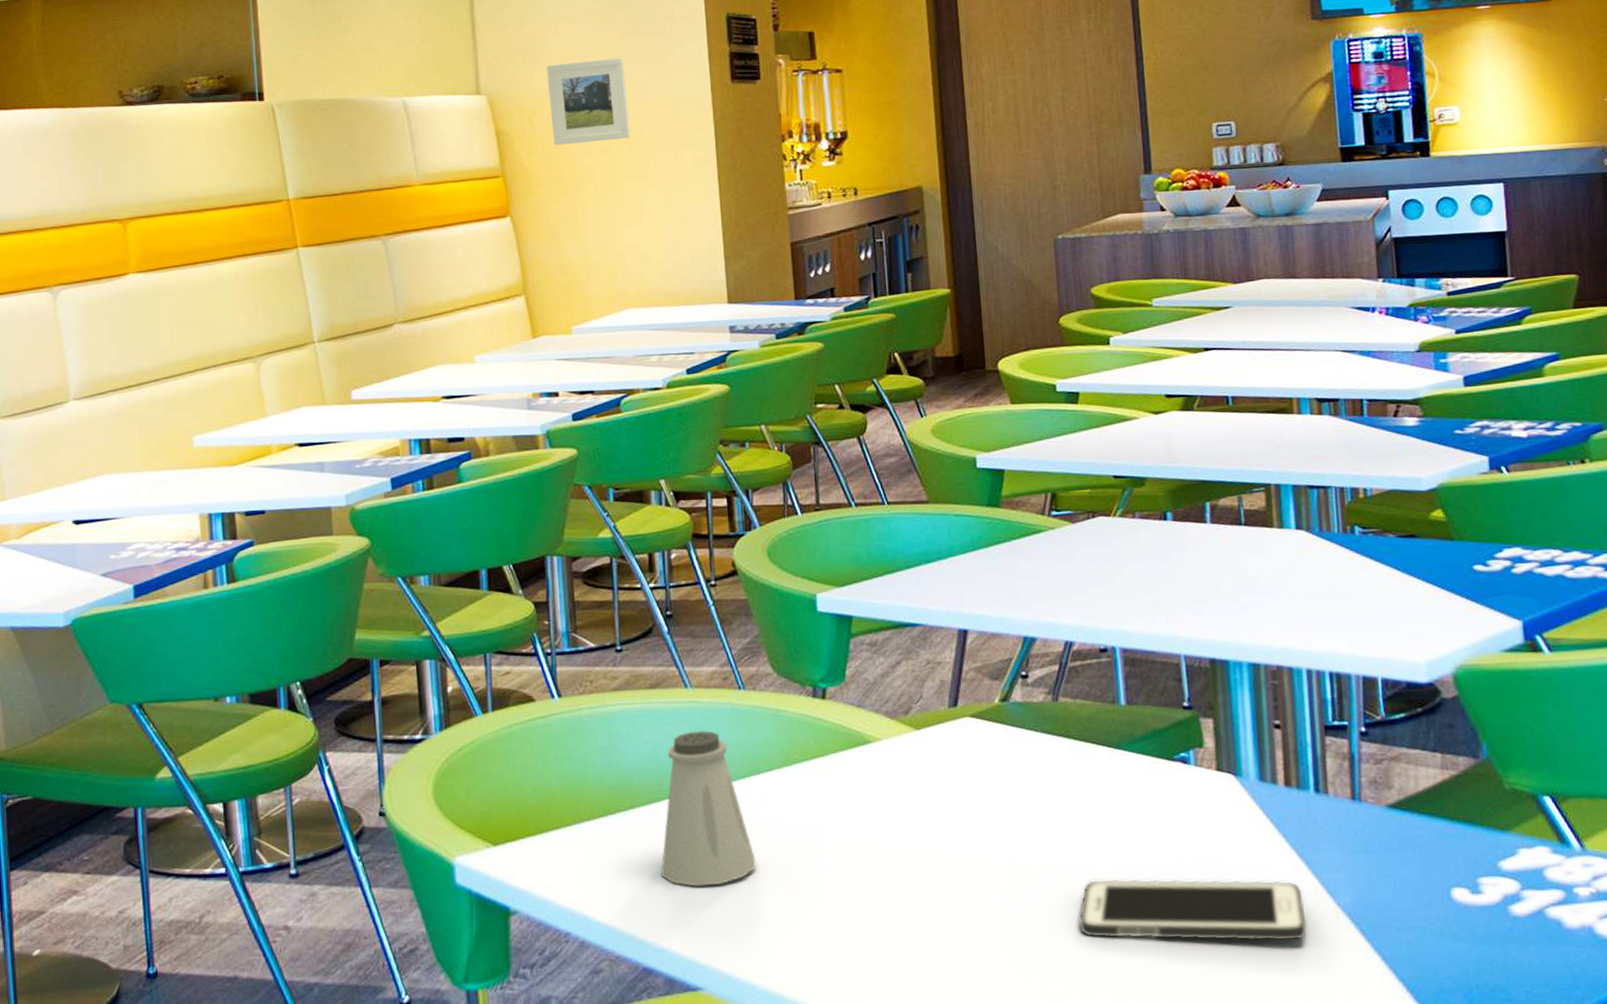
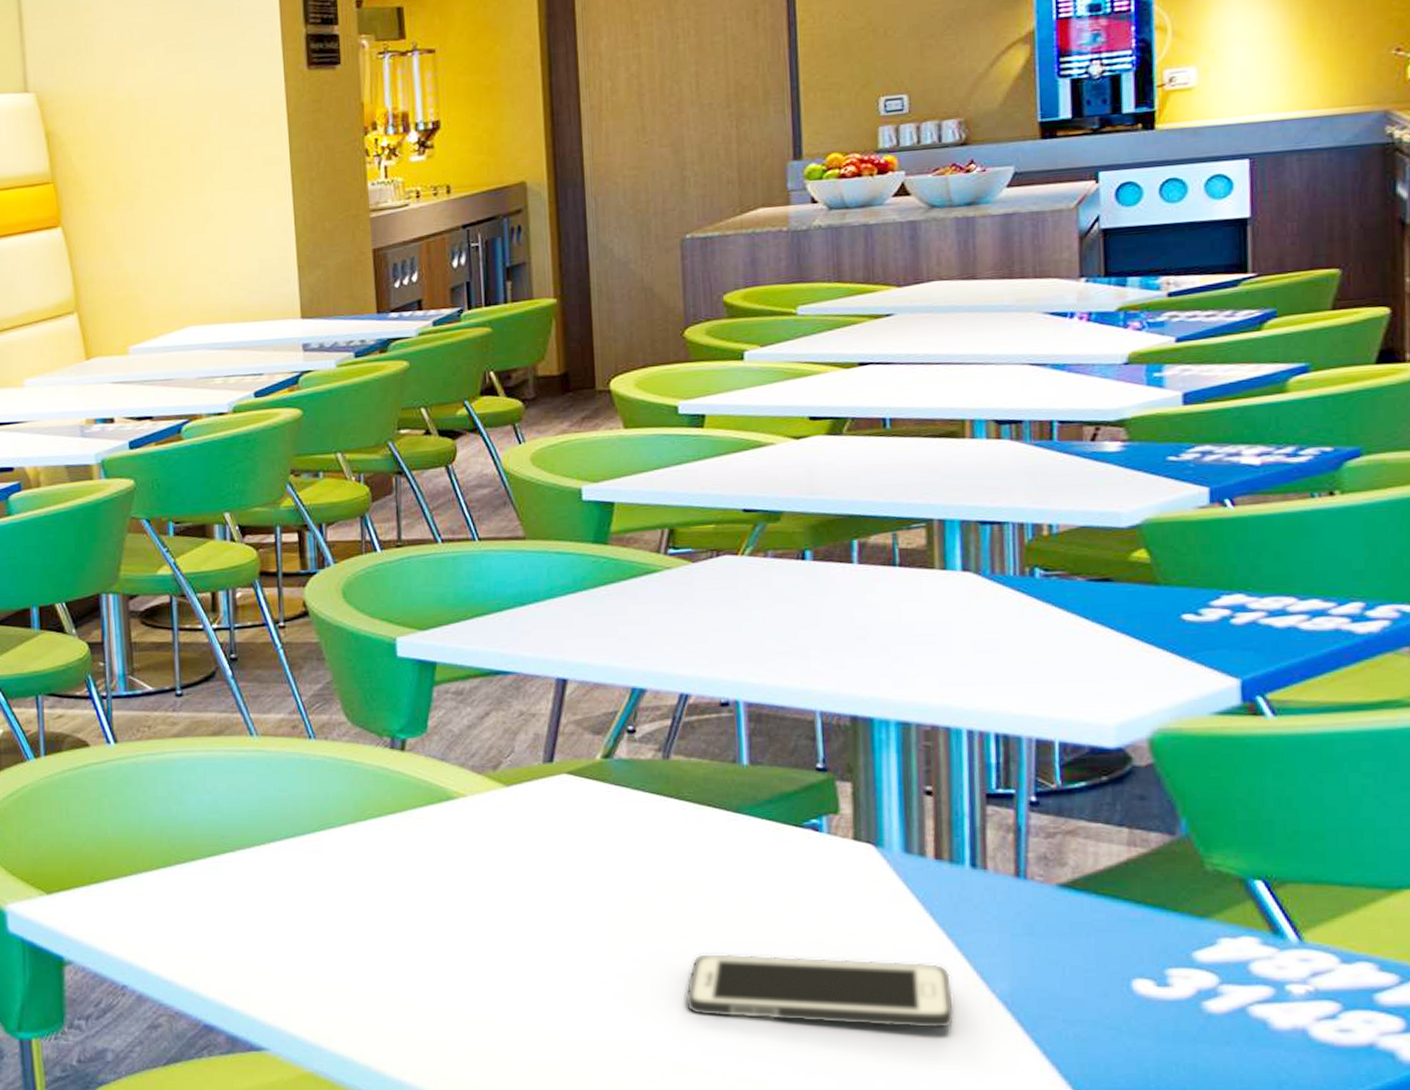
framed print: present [546,57,631,146] -> none [100,44,194,147]
saltshaker: present [661,730,756,887] -> none [223,780,326,944]

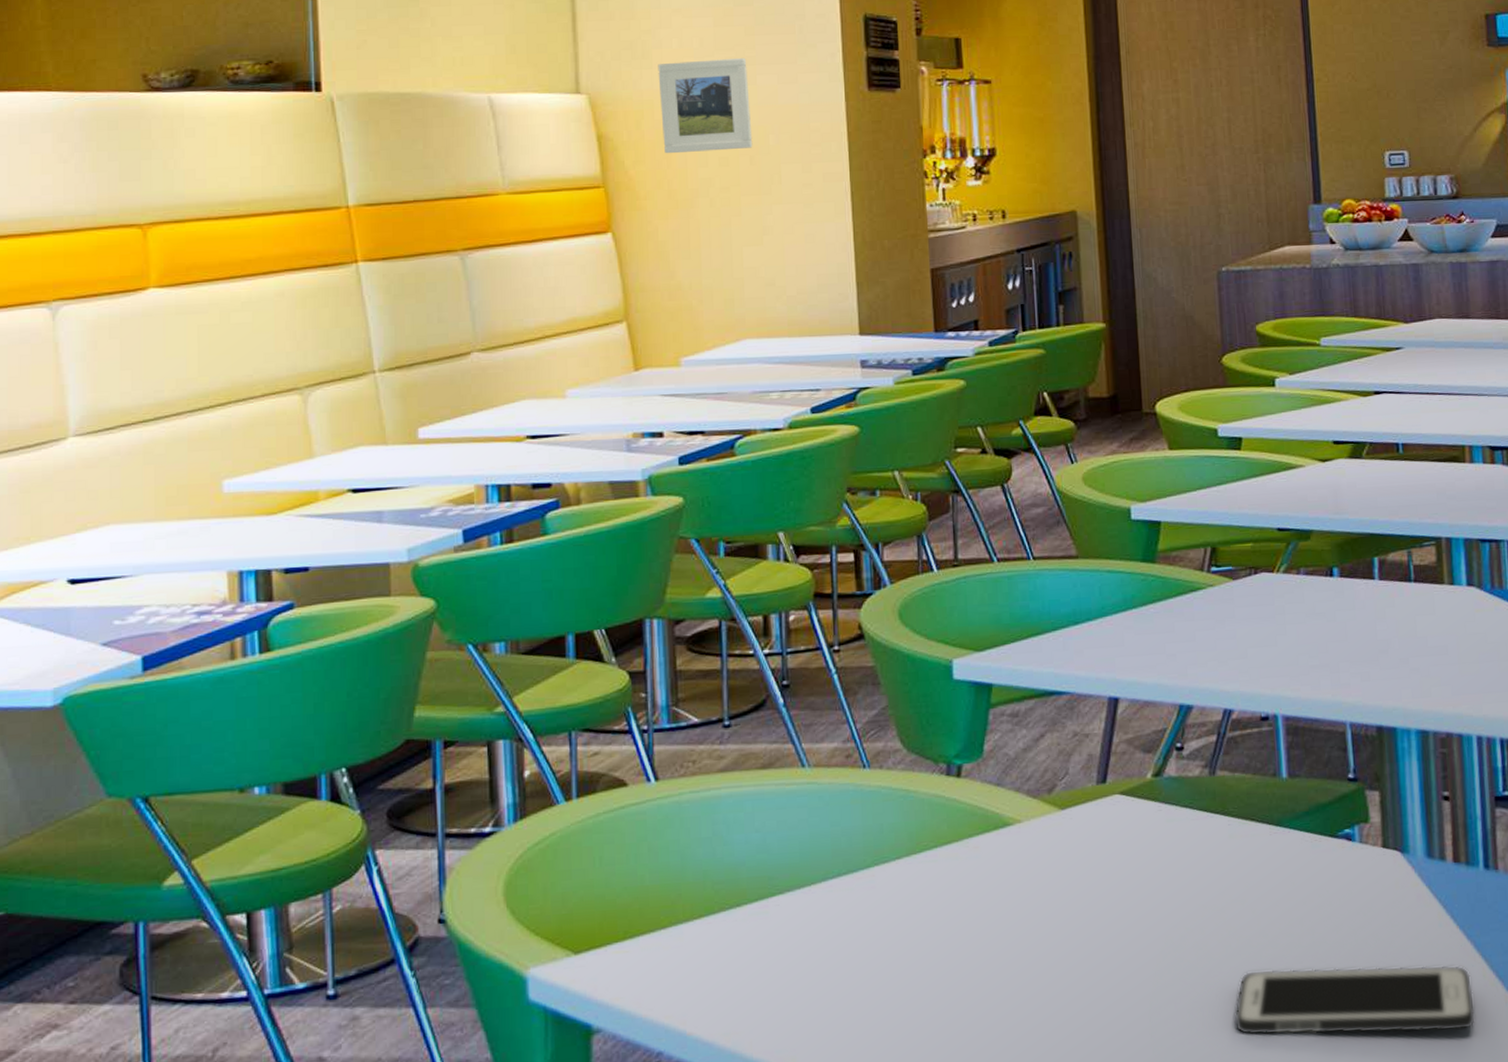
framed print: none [100,44,194,147] -> present [658,57,753,154]

